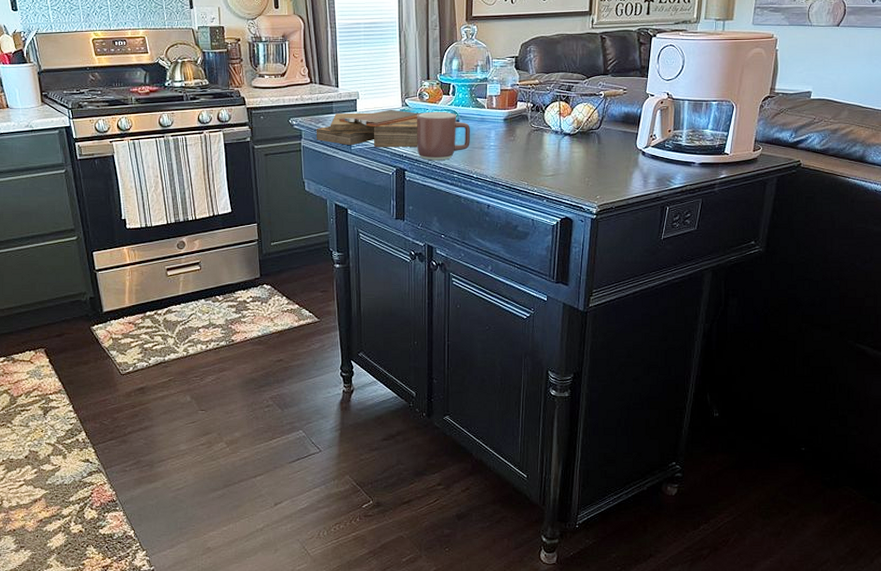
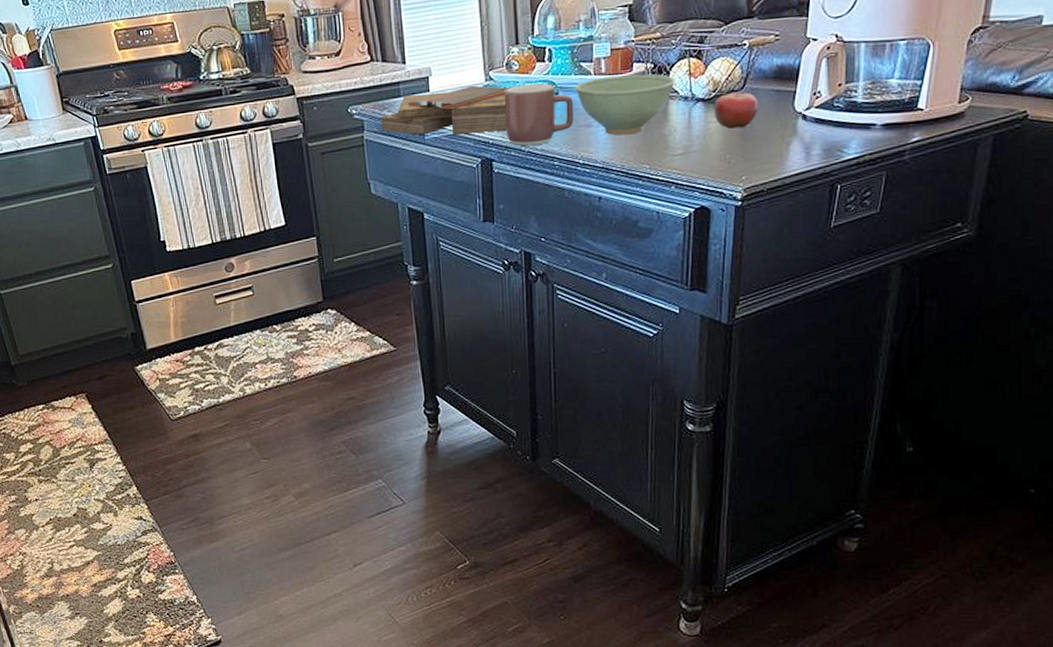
bowl: none [472,111,549,157] -> present [575,74,675,136]
fruit: none [577,127,610,158] -> present [713,87,759,129]

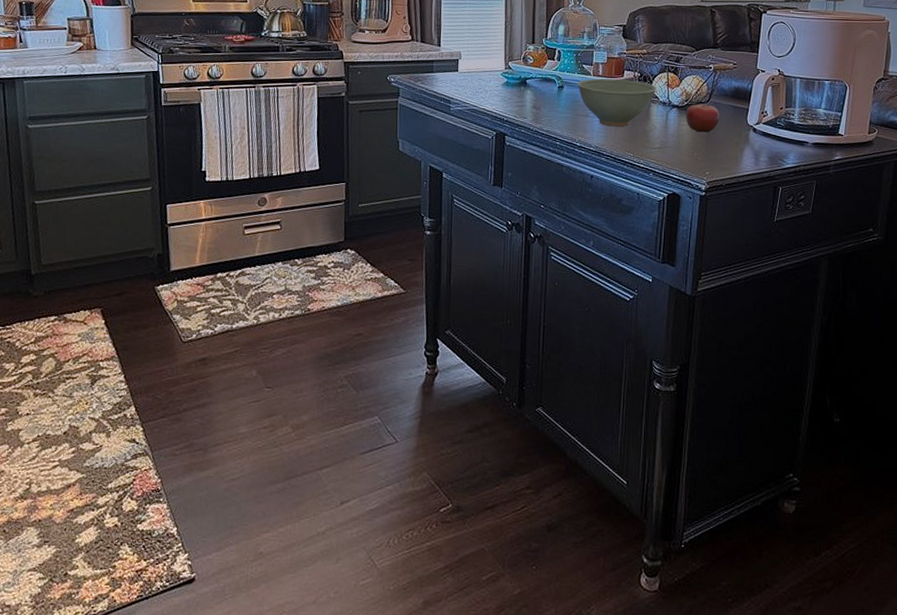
clipboard: present [380,85,512,135] -> none [414,71,526,111]
mug: present [504,83,574,146] -> none [518,76,575,127]

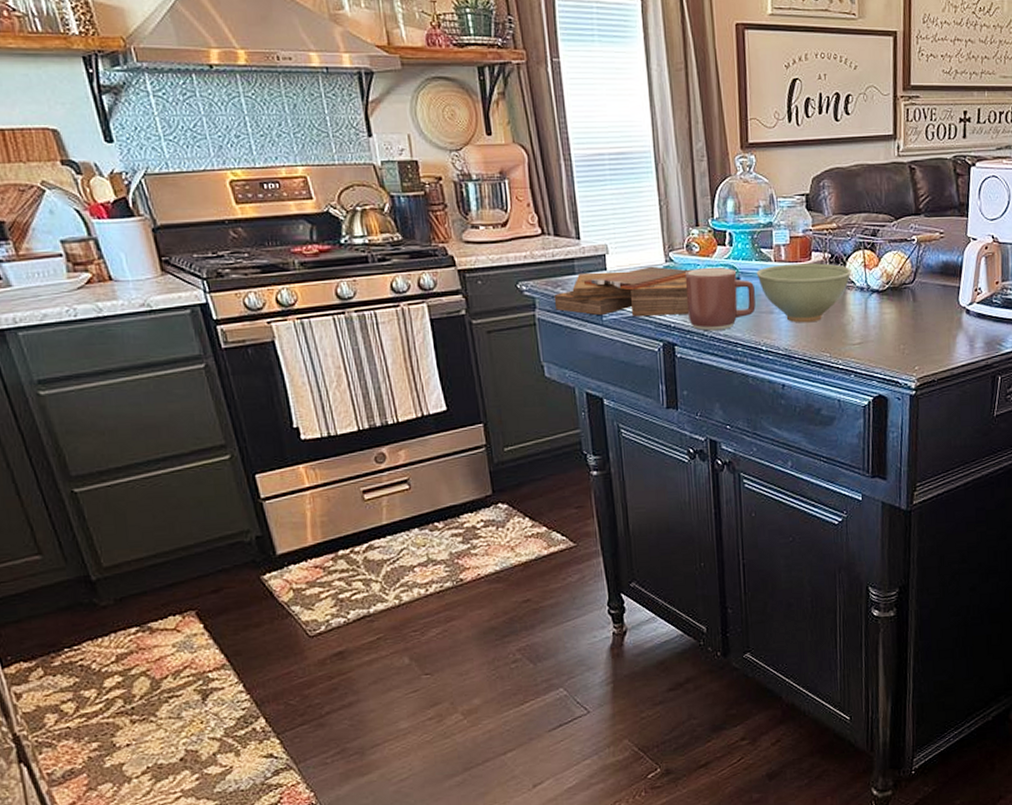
clipboard: none [414,71,526,111] -> present [554,266,693,316]
mug: none [518,76,575,127] -> present [684,267,756,331]
fruit: present [685,100,720,133] -> none [887,281,928,320]

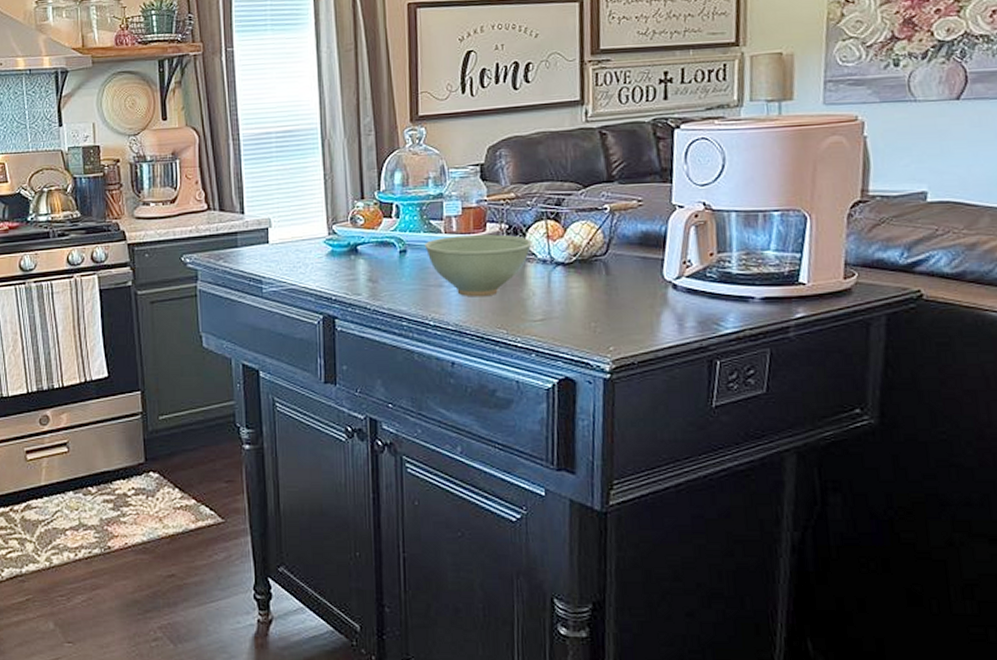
clipboard: present [554,266,693,316] -> none [216,239,356,288]
mug: present [684,267,756,331] -> none [348,239,423,304]

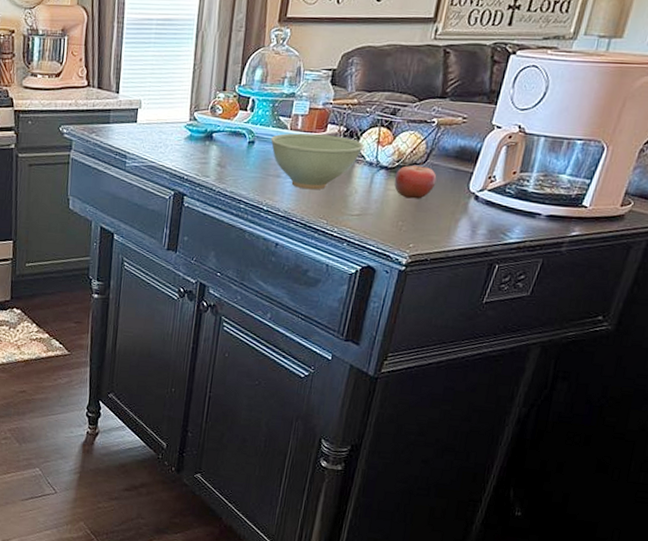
fruit: none [575,252,624,295] -> present [394,161,437,199]

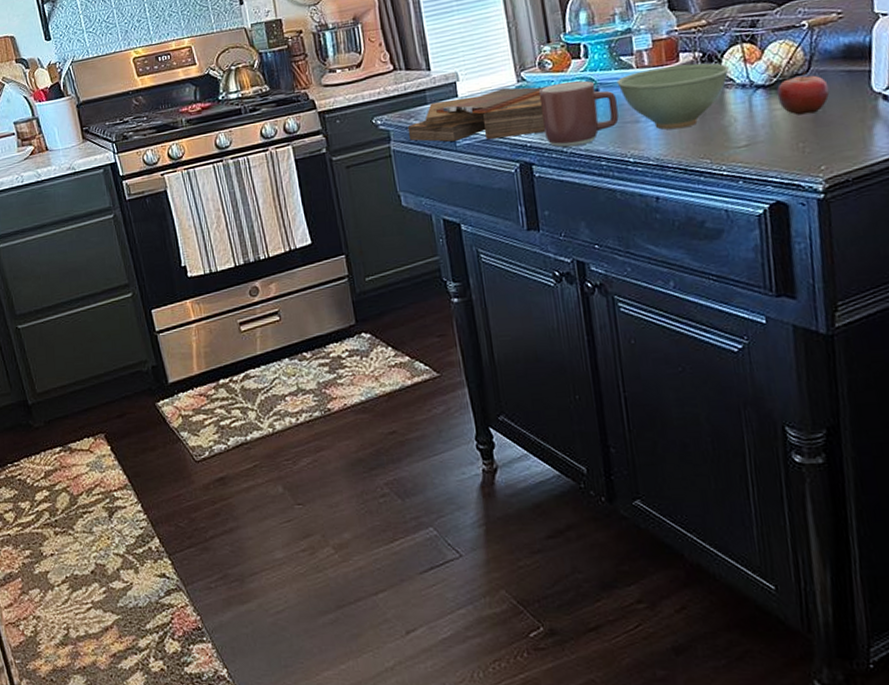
clipboard: none [87,122,213,169] -> present [407,86,547,142]
mug: none [200,129,267,187] -> present [538,80,619,147]

